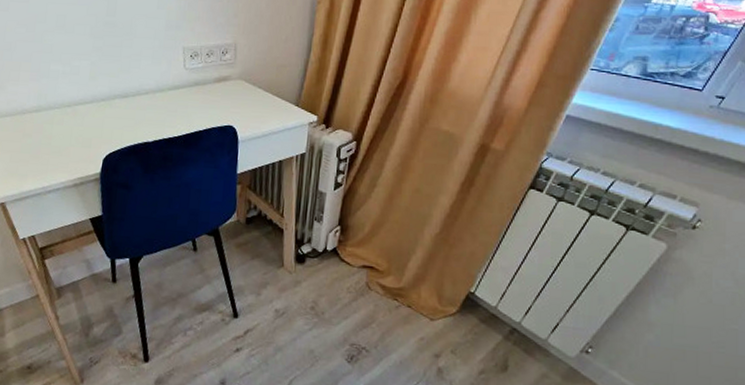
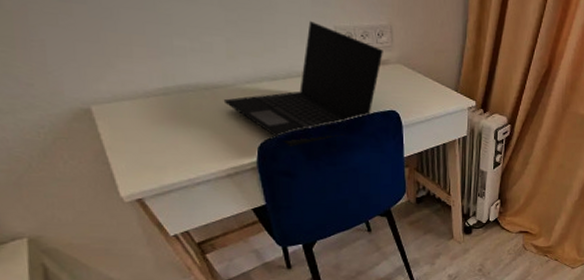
laptop: none [81,44,226,160] -> present [223,21,383,147]

